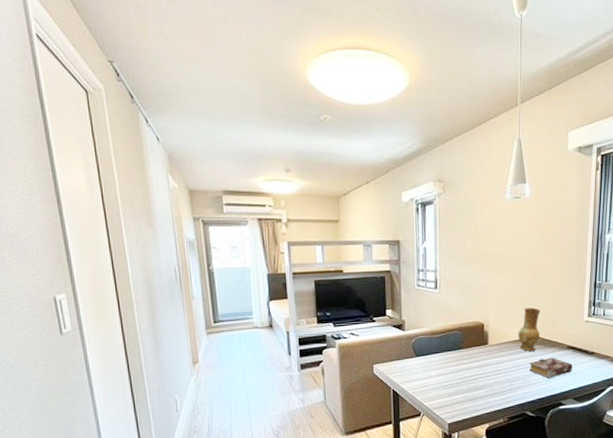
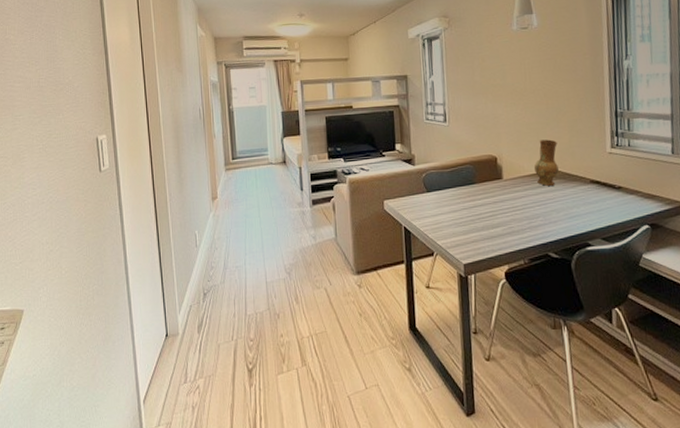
book: present [529,357,573,378] -> none [549,192,599,216]

